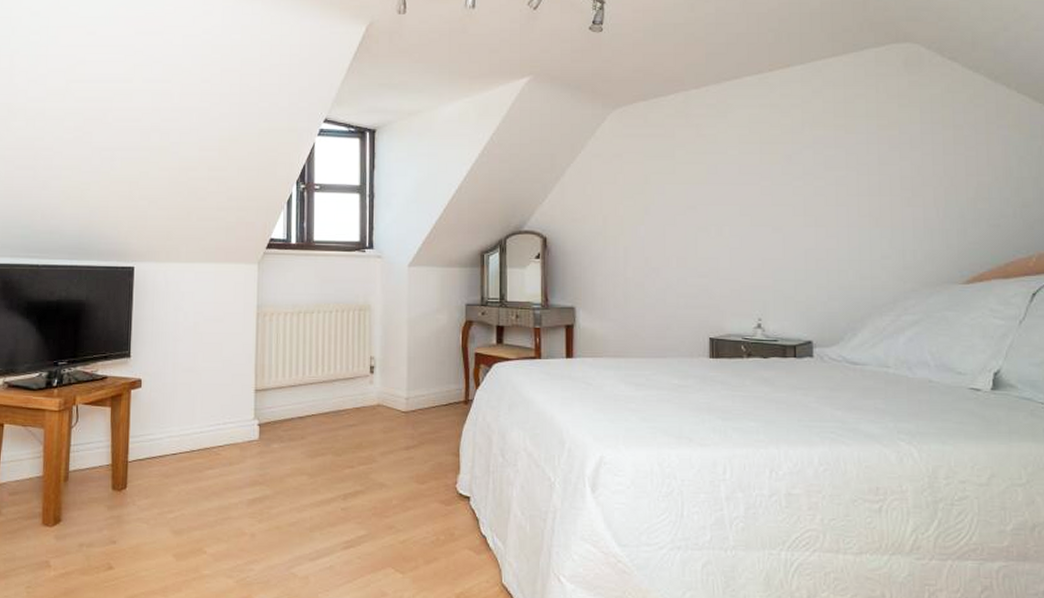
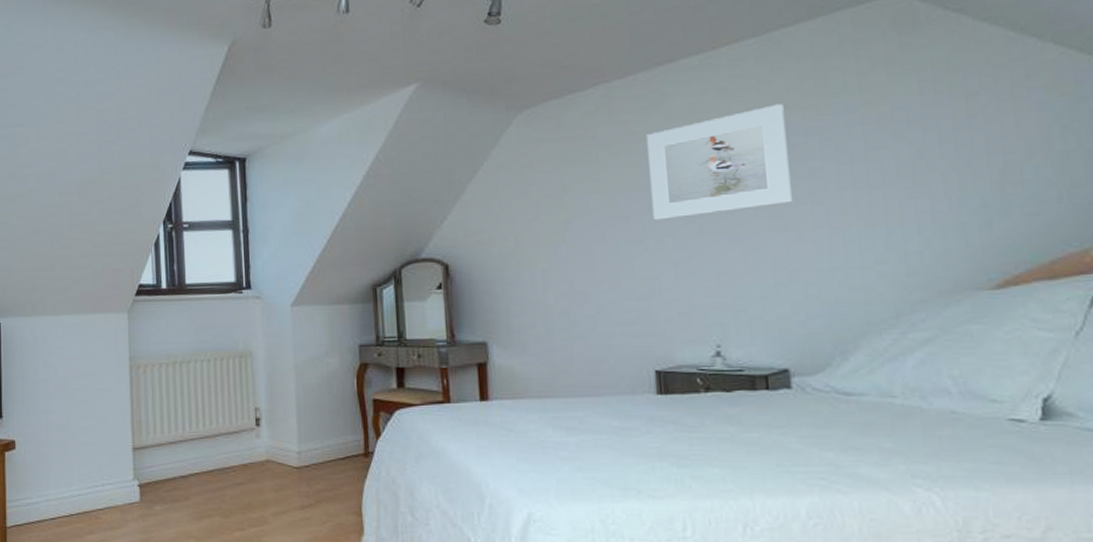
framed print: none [714,121,822,211] -> present [647,104,792,220]

